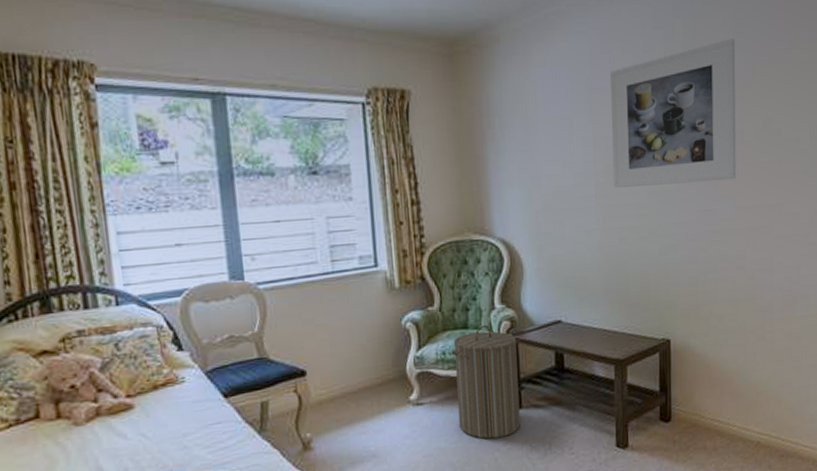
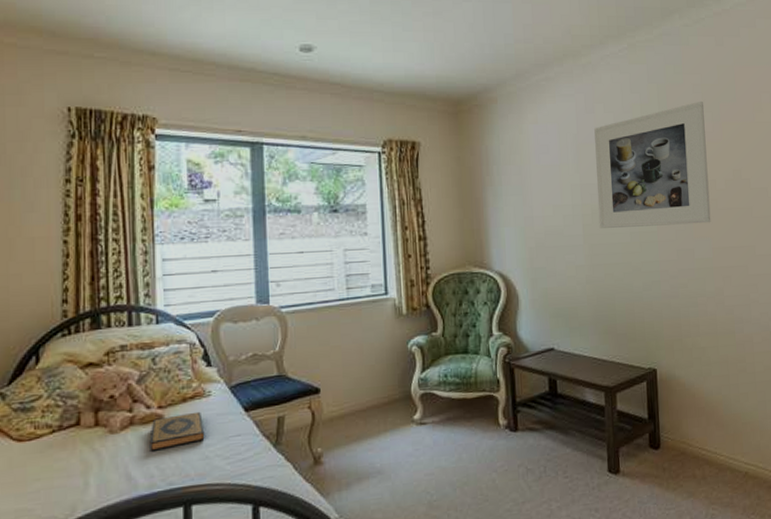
hardback book: none [120,399,182,443] -> present [149,411,205,452]
laundry hamper: present [452,324,520,439] -> none [453,350,517,460]

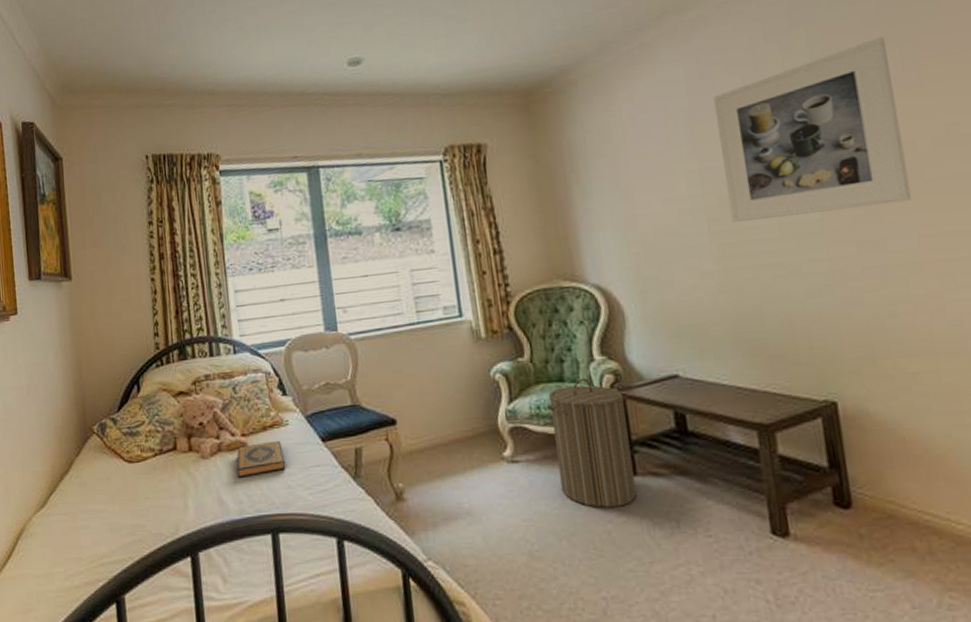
laundry hamper: none [453,350,517,460] -> present [547,377,637,508]

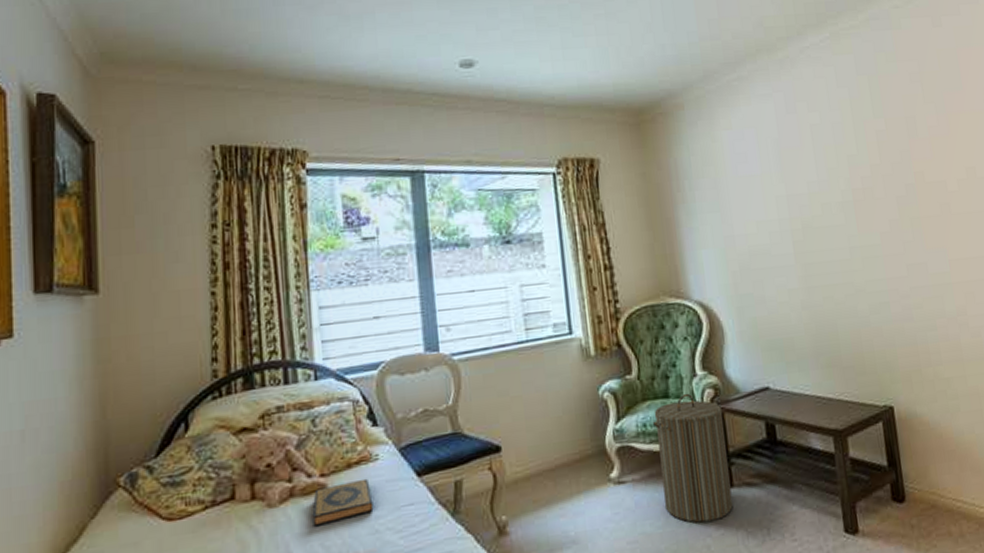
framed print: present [714,36,912,222] -> none [798,91,945,245]

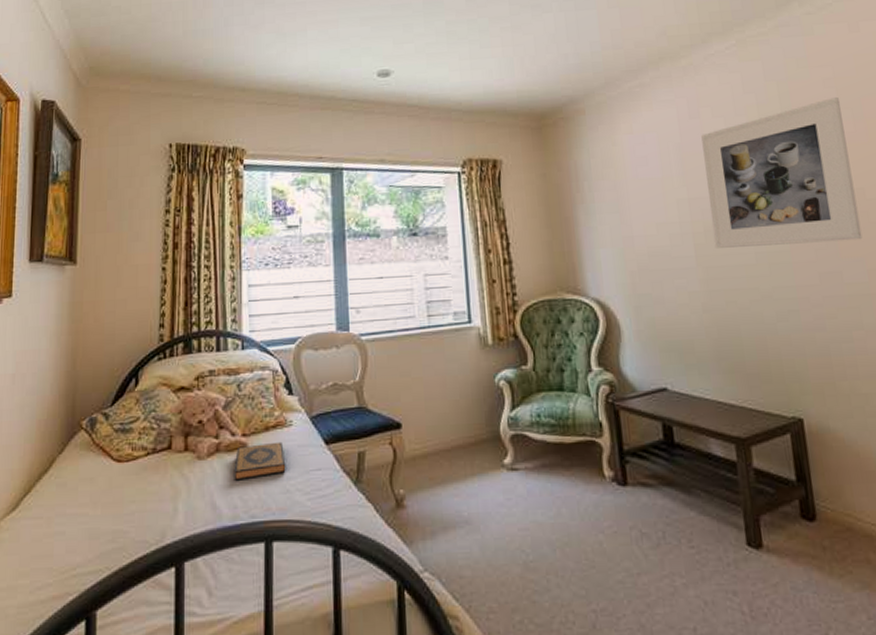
laundry hamper: present [653,393,733,523] -> none [547,387,627,518]
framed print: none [798,91,945,245] -> present [701,96,863,248]

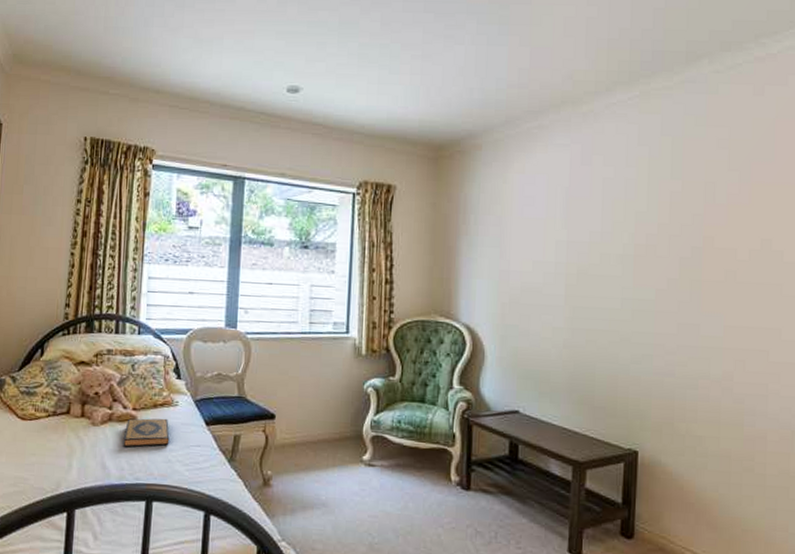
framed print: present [701,96,863,248] -> none [585,157,731,297]

